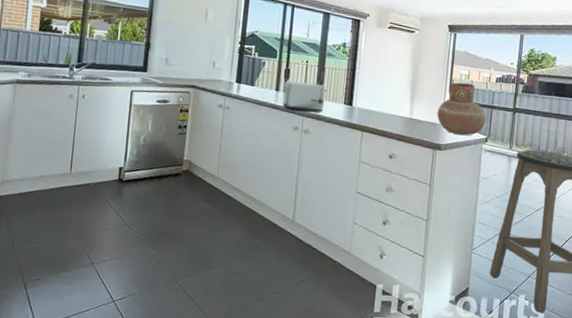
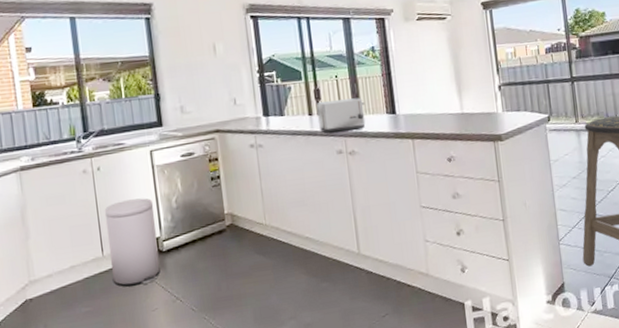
pedal bin: none [74,128,123,206] -> present [104,198,161,287]
vase: present [437,82,487,136] -> none [489,61,544,120]

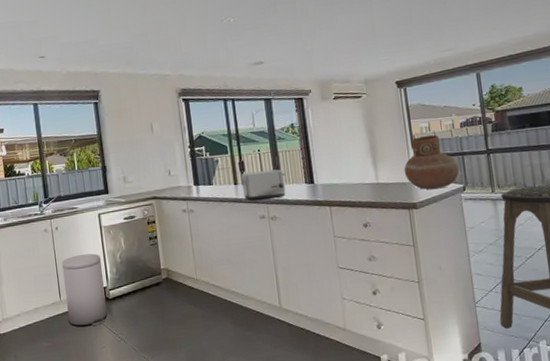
vase: none [489,61,544,120] -> present [404,135,460,190]

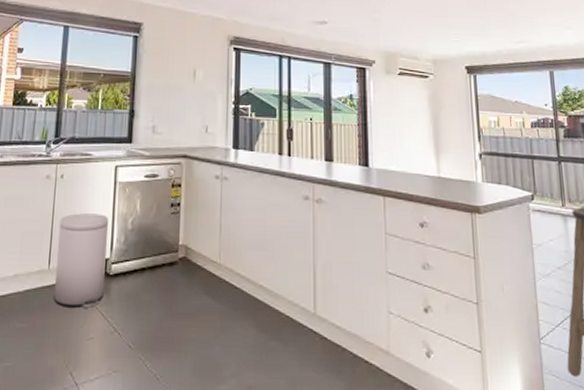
toaster: present [241,169,286,201] -> none [288,143,337,177]
vase: present [404,135,460,190] -> none [468,131,528,194]

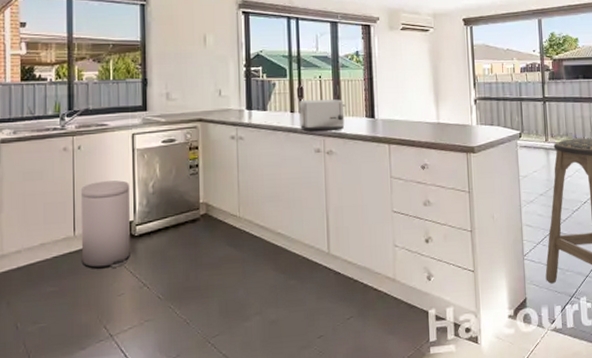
toaster: none [288,143,337,177] -> present [299,99,345,131]

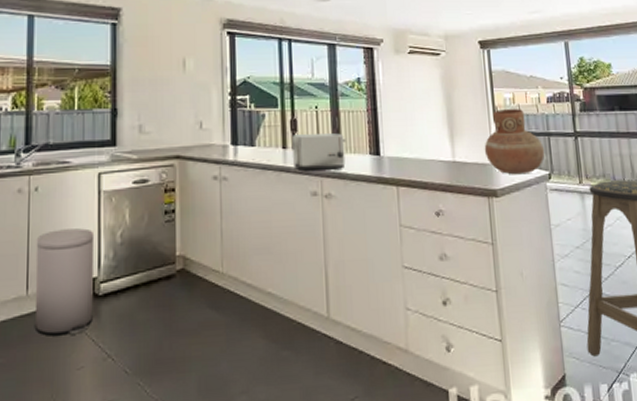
vase: none [464,78,517,134] -> present [484,109,545,175]

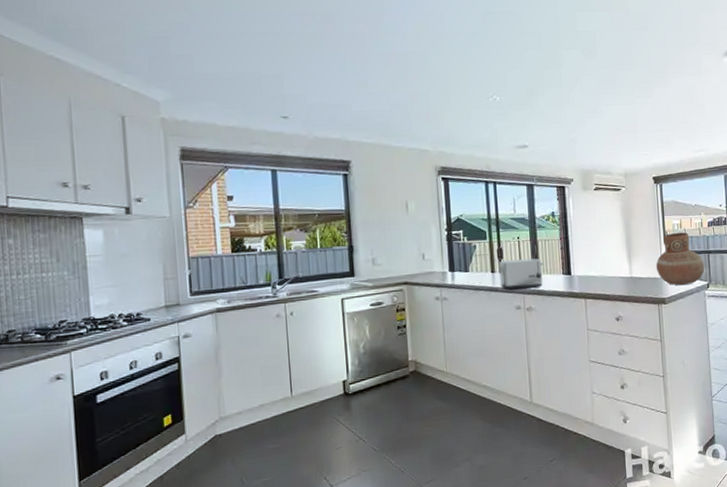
pedal bin: present [34,228,93,336] -> none [295,343,346,426]

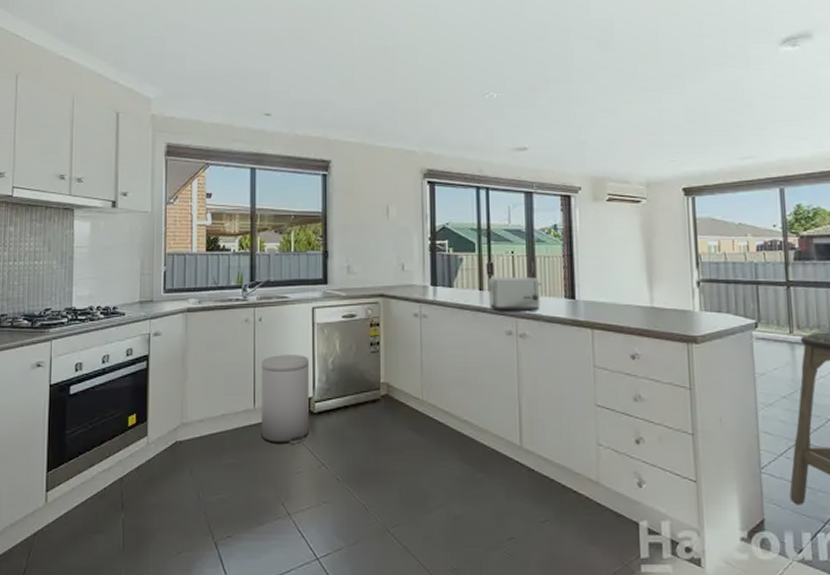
pedal bin: none [295,343,346,426] -> present [261,355,309,444]
vase: present [656,232,705,286] -> none [685,257,752,322]

